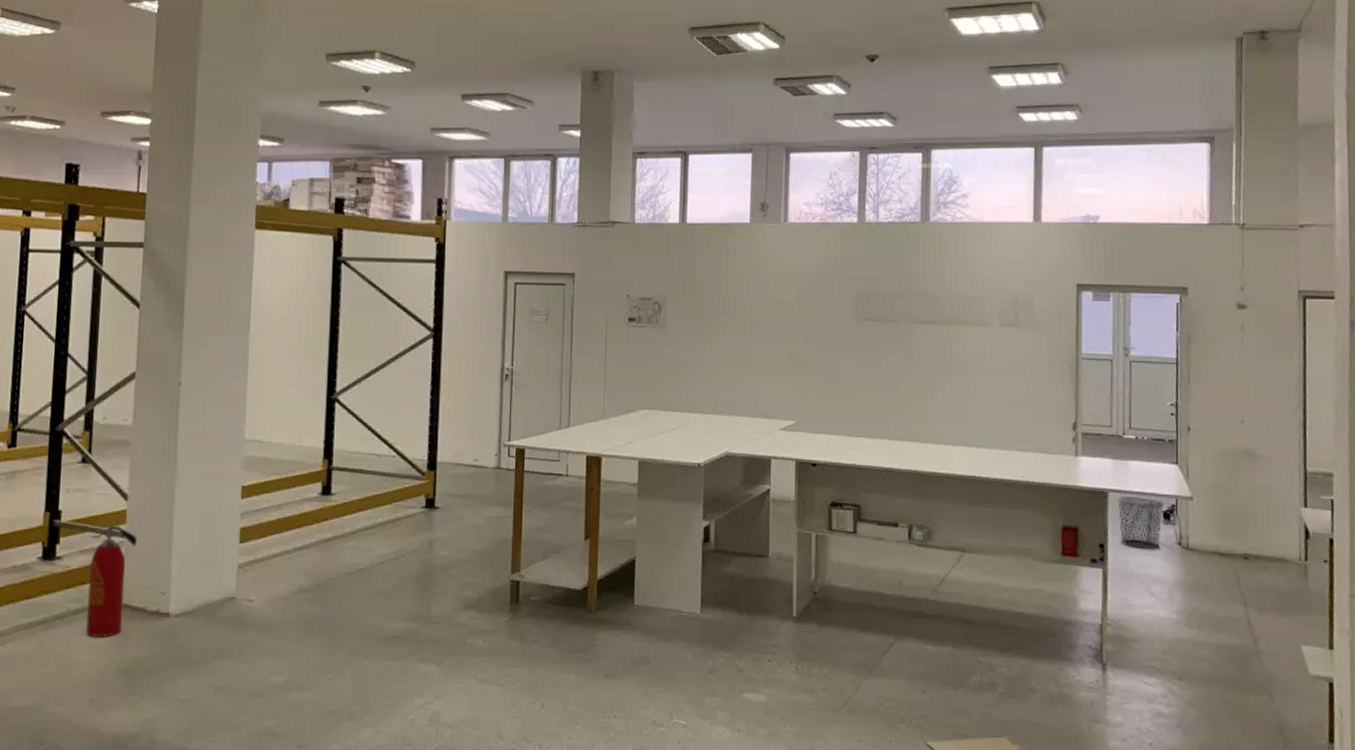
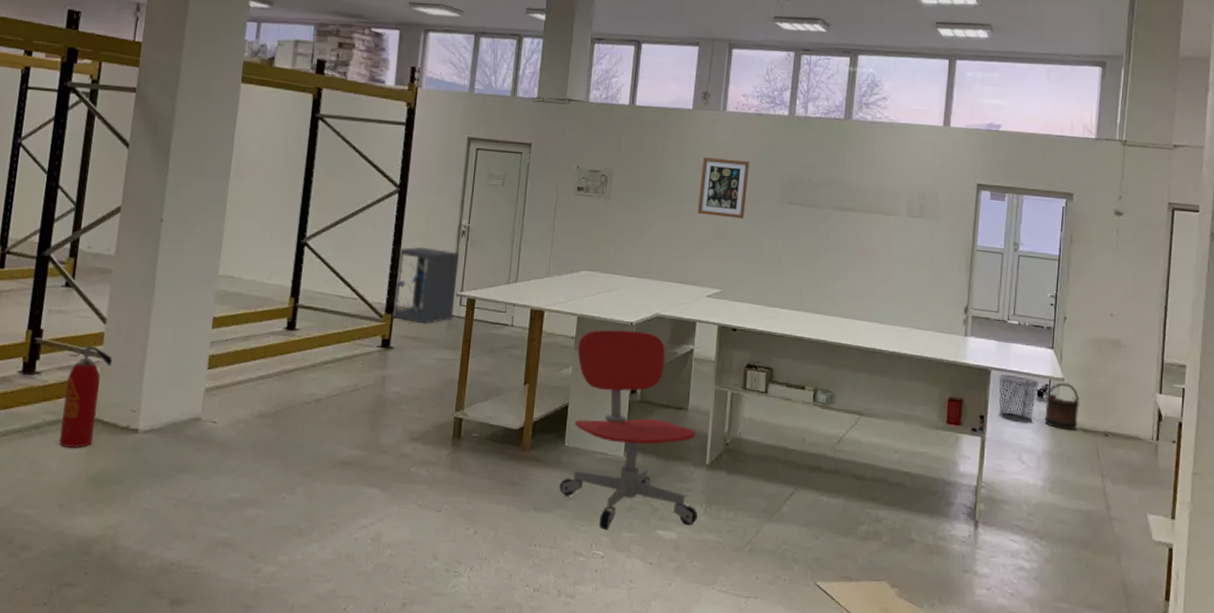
storage cabinet: none [434,395,505,480] -> present [391,247,460,324]
office chair: none [631,473,788,696] -> present [559,329,698,530]
wall art: none [763,275,818,341] -> present [697,157,749,219]
bucket: none [1174,501,1213,555] -> present [1045,382,1079,430]

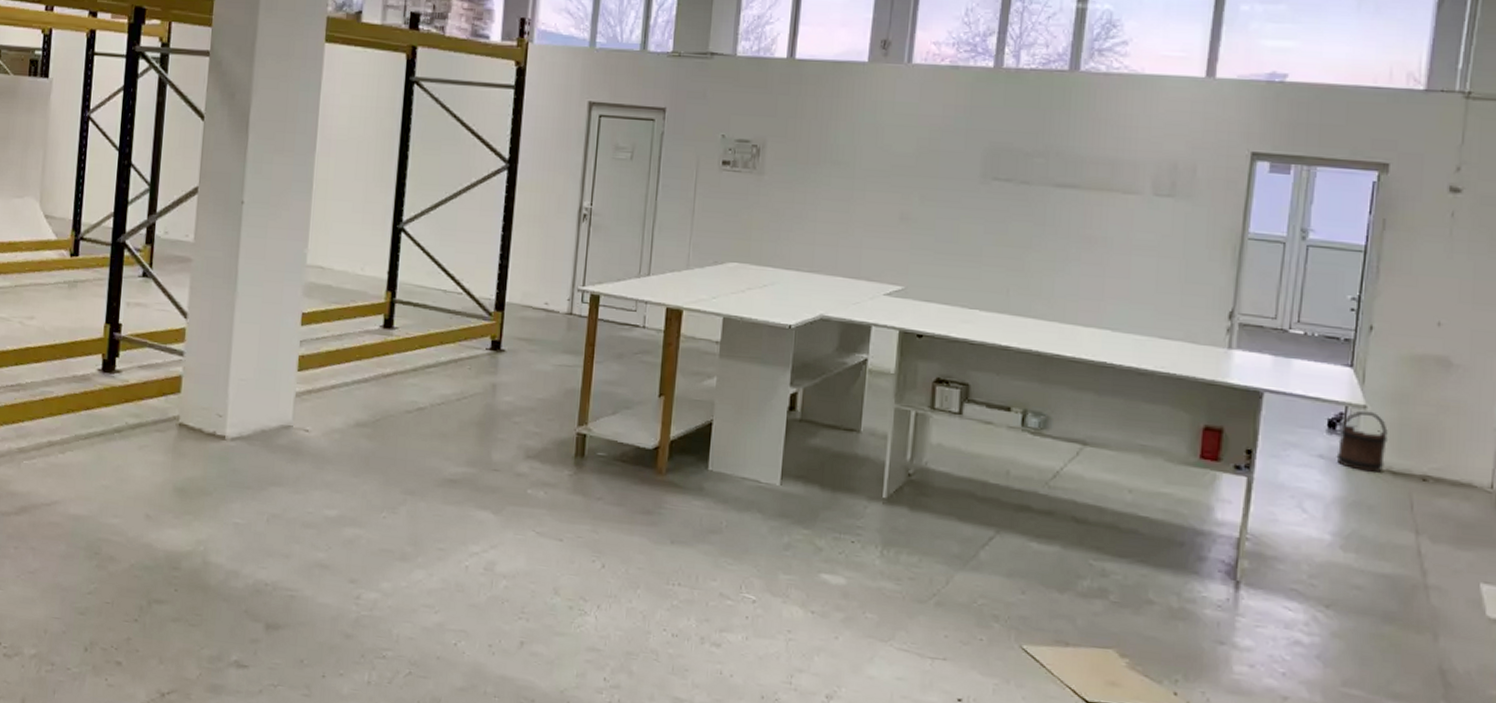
fire extinguisher: present [59,345,113,449] -> none [143,342,196,456]
storage cabinet: present [391,247,460,324] -> none [502,233,581,324]
office chair: present [559,329,698,530] -> none [701,333,872,571]
wall art: present [697,157,749,219] -> none [873,122,941,199]
trash can: present [998,375,1040,423] -> none [1272,399,1332,461]

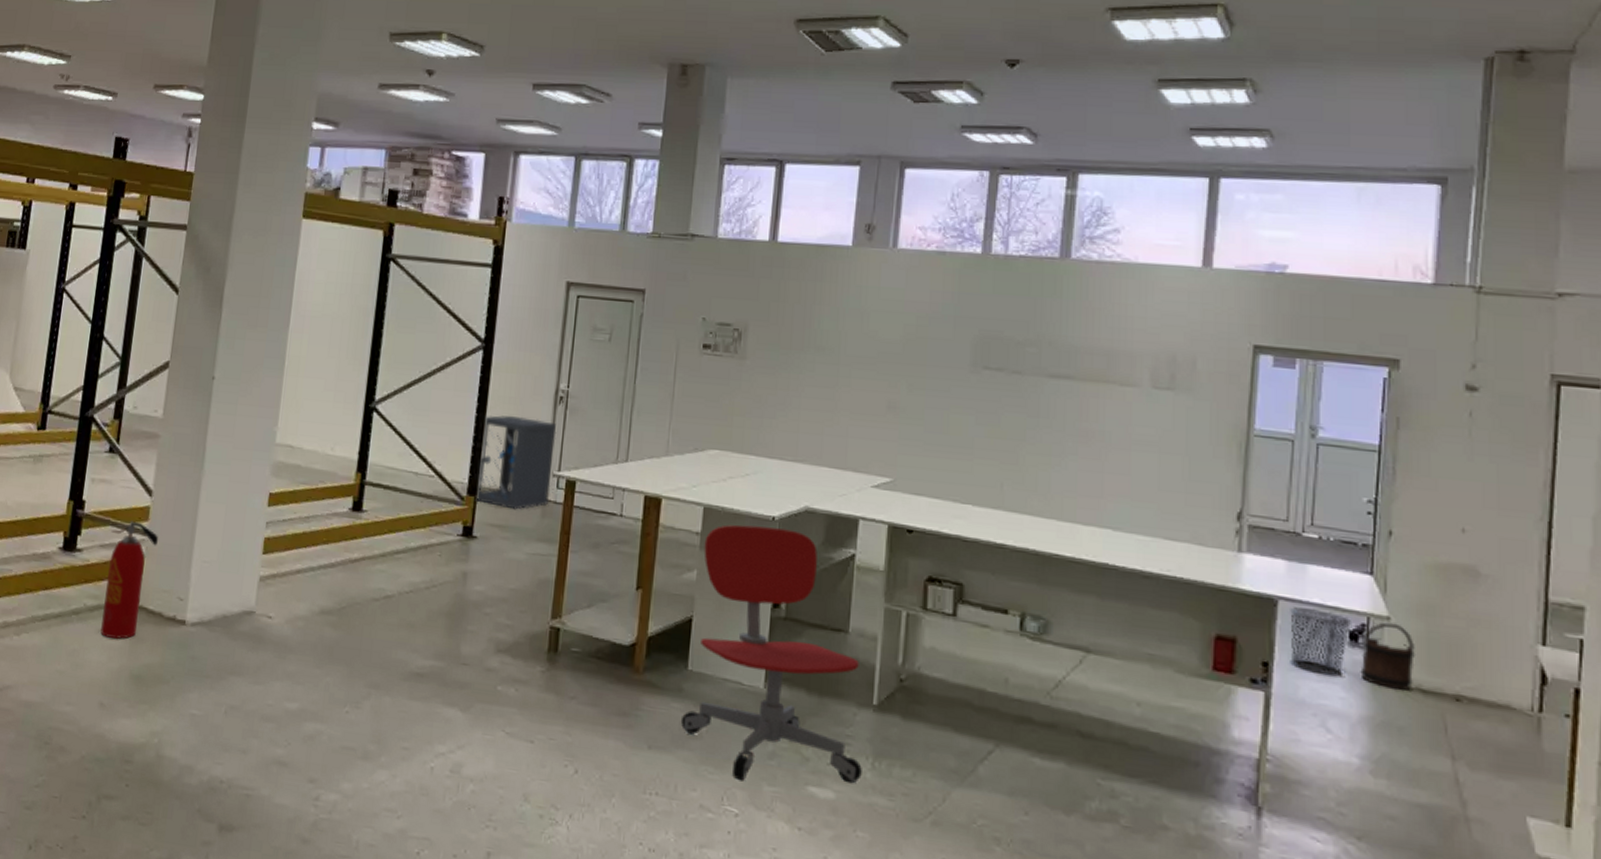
fire extinguisher: none [143,342,196,456] -> present [100,521,159,640]
storage cabinet: none [502,233,581,324] -> present [474,415,557,510]
office chair: none [701,333,872,571] -> present [680,524,862,784]
trash can: none [1272,399,1332,461] -> present [1290,607,1353,677]

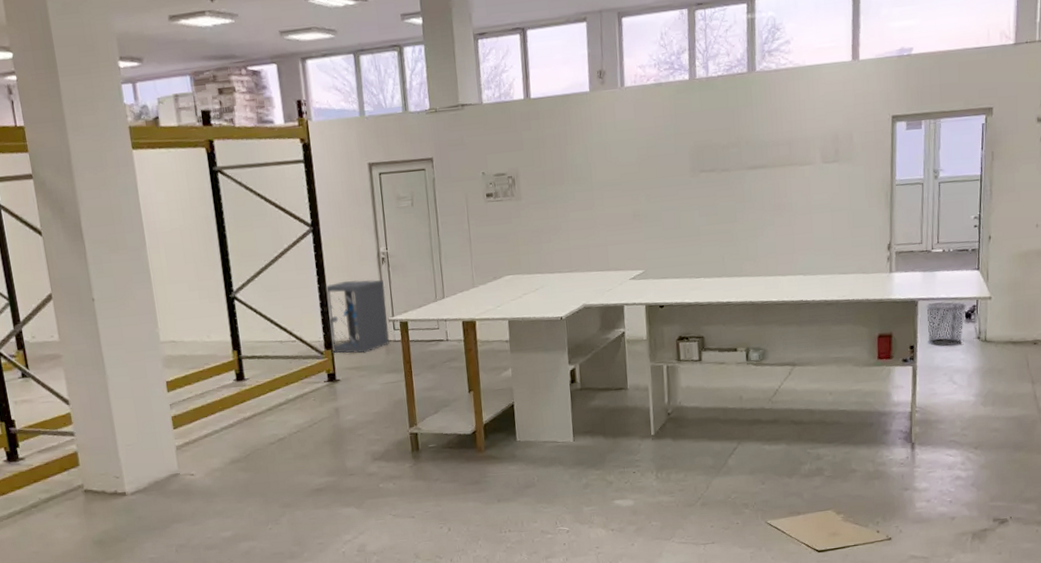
fire extinguisher: present [100,521,159,640] -> none [44,427,88,519]
office chair: present [680,524,862,784] -> none [513,324,650,508]
bucket: present [1362,622,1415,691] -> none [974,300,1008,346]

